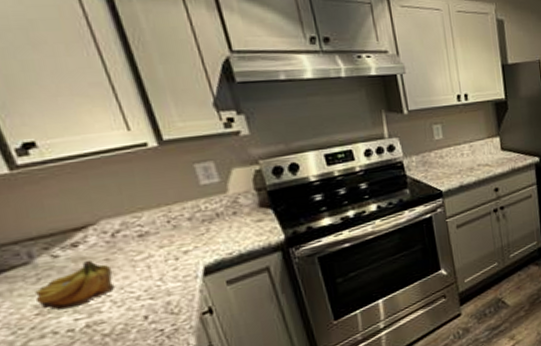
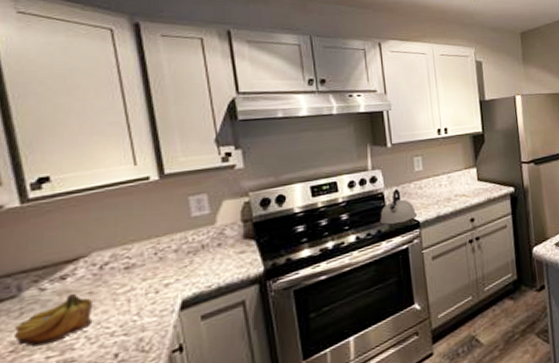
kettle: none [400,158,439,195] -> present [380,189,416,225]

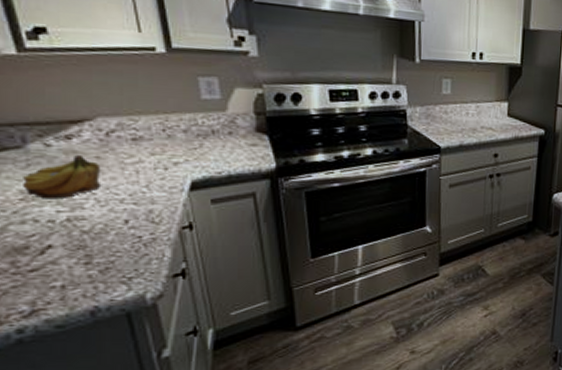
kettle: present [380,189,416,225] -> none [400,109,438,146]

